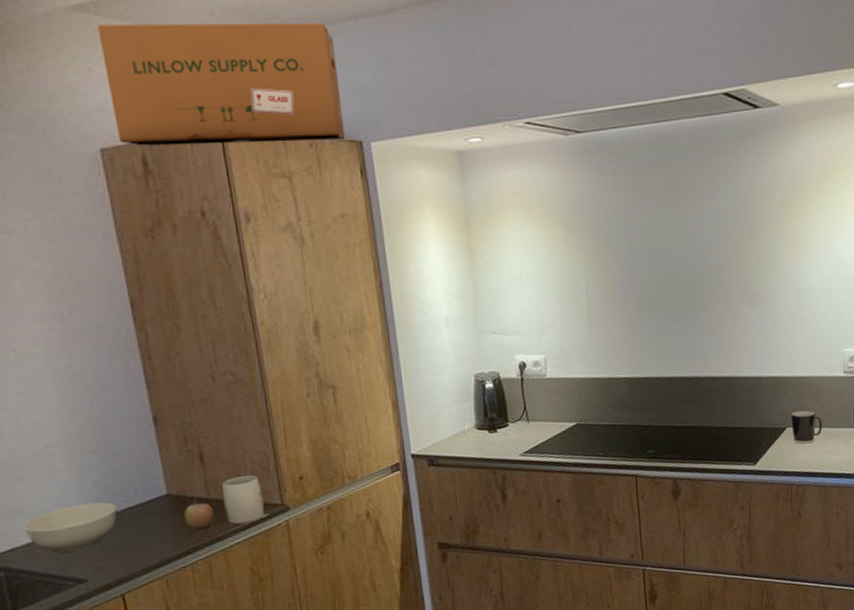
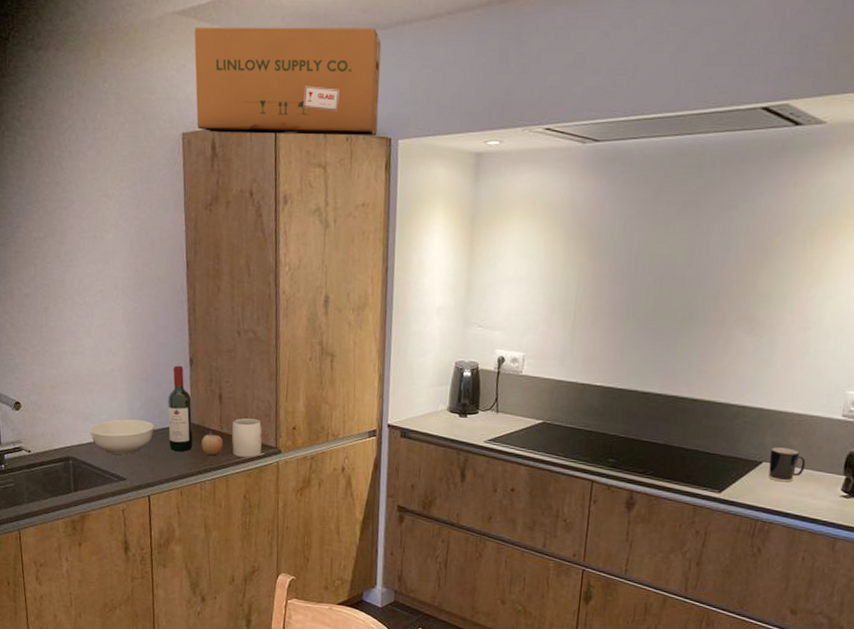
wine bottle: none [130,427,174,533] -> present [168,365,193,452]

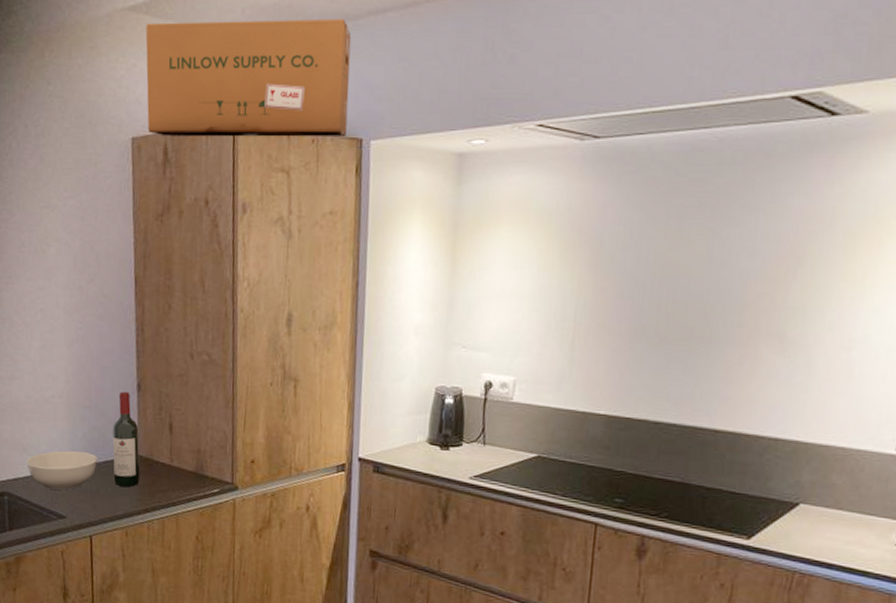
fruit: present [201,432,224,455] -> none [149,465,174,491]
mug: present [231,418,262,458] -> none [182,449,217,494]
mug: present [768,447,806,482] -> none [807,486,852,528]

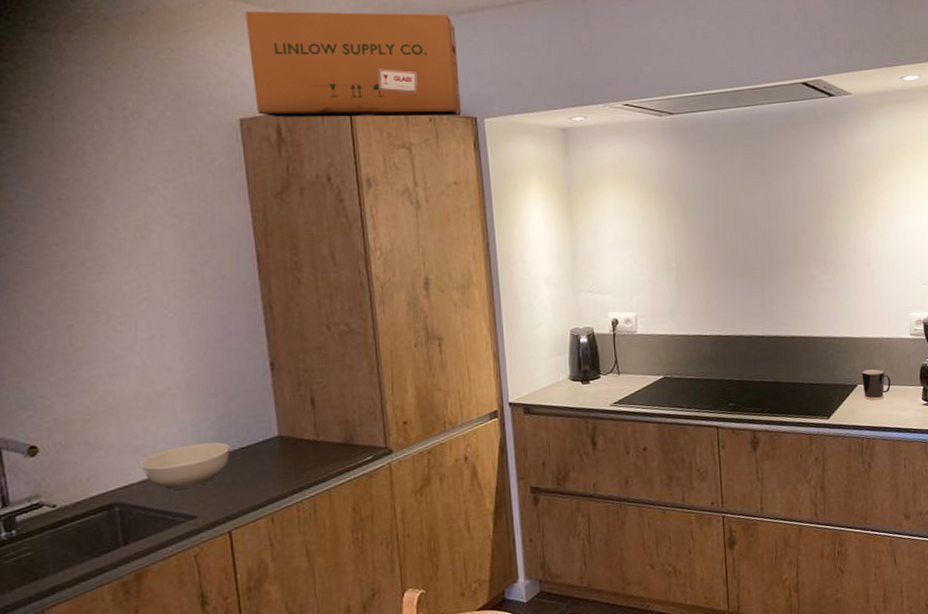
wine bottle: present [112,391,140,487] -> none [246,372,283,473]
mug: none [807,486,852,528] -> present [861,369,891,400]

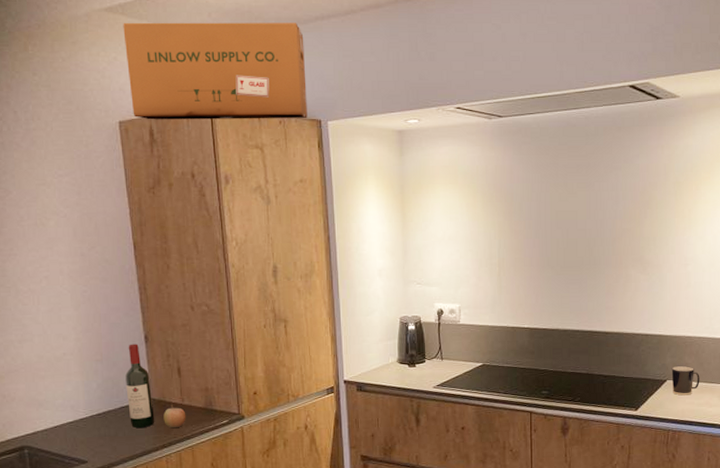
bowl: present [141,442,231,490] -> none [44,400,114,438]
wine bottle: none [246,372,283,473] -> present [125,344,155,429]
fruit: none [293,442,322,469] -> present [163,405,186,427]

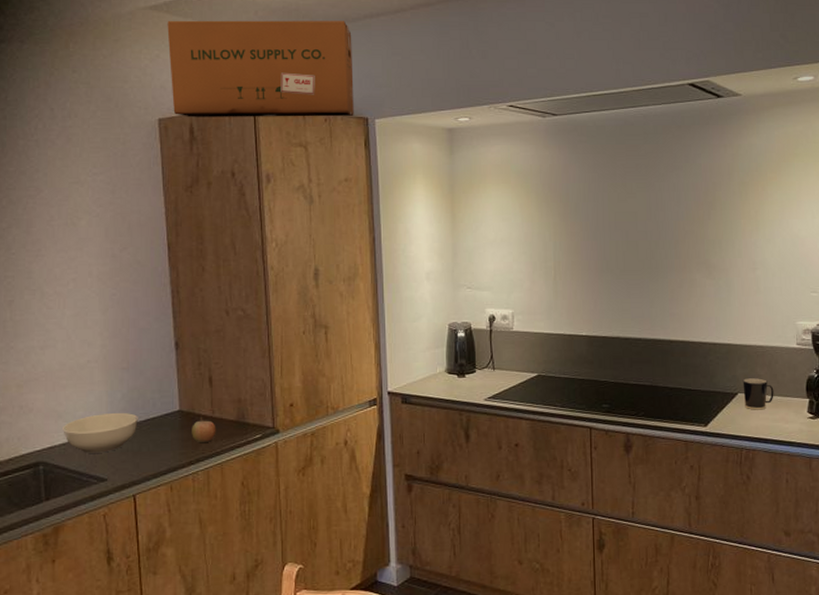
bowl: none [44,400,114,438] -> present [63,412,138,453]
wine bottle: present [125,344,155,429] -> none [153,350,182,443]

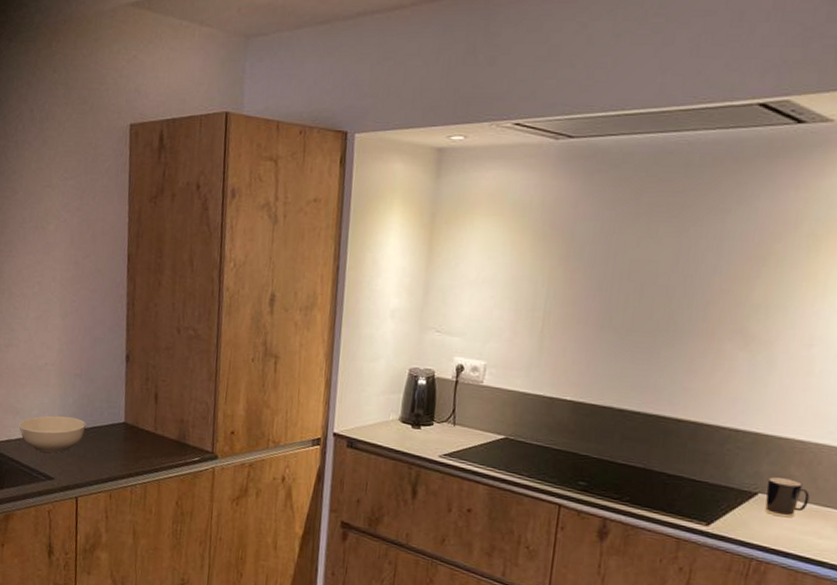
box: present [167,20,354,117] -> none [145,18,340,130]
fruit: present [192,418,216,442] -> none [133,432,158,458]

